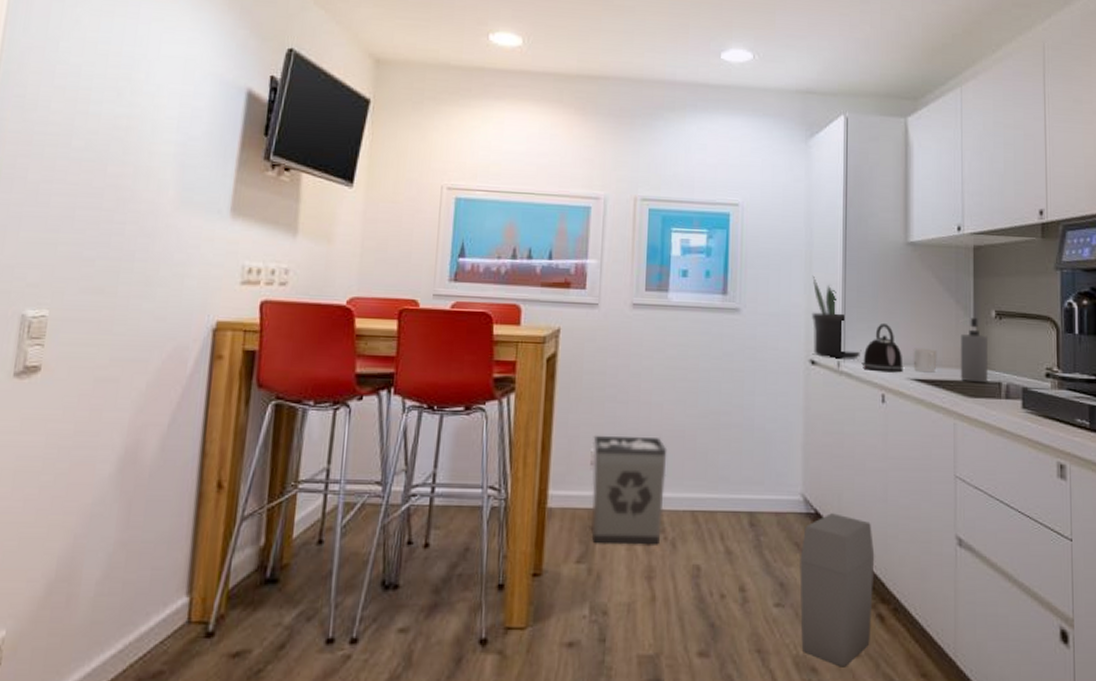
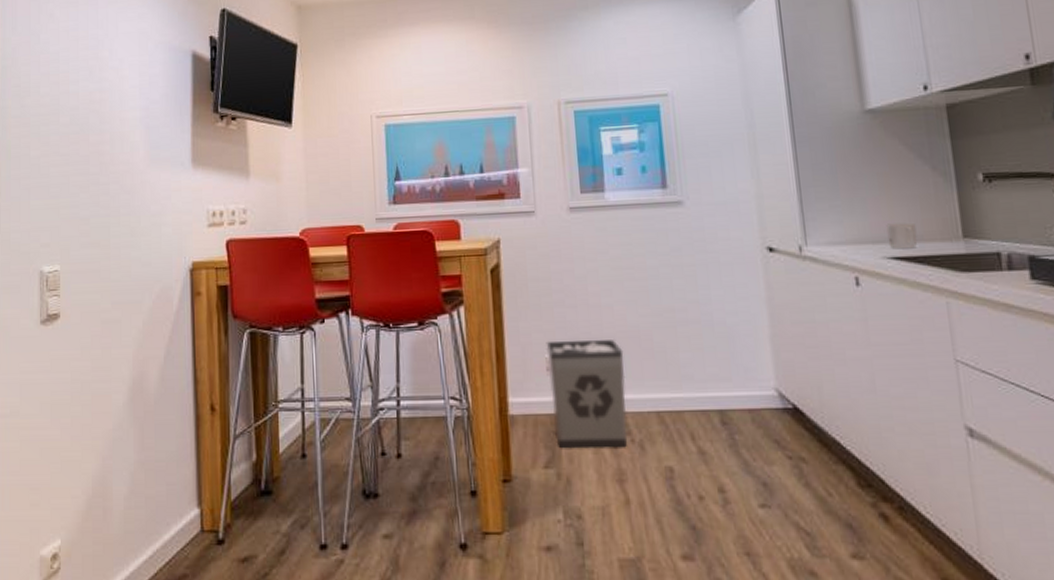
trash bin: present [799,513,875,667] -> none [782,407,875,571]
planter: present [811,275,860,360] -> none [758,158,824,245]
kettle: present [863,324,903,373] -> none [828,201,878,254]
soap dispenser: present [960,318,989,383] -> none [939,184,983,255]

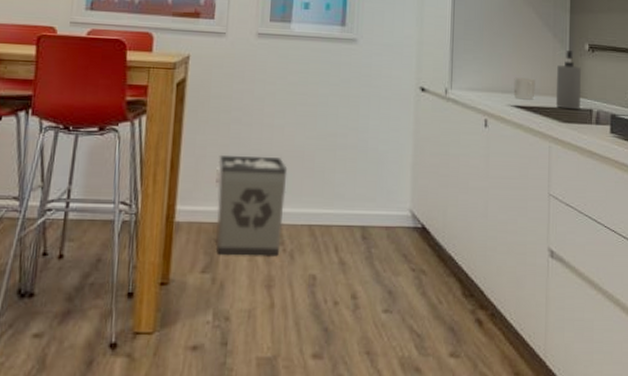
soap dispenser: none [939,184,983,255] -> present [555,50,582,110]

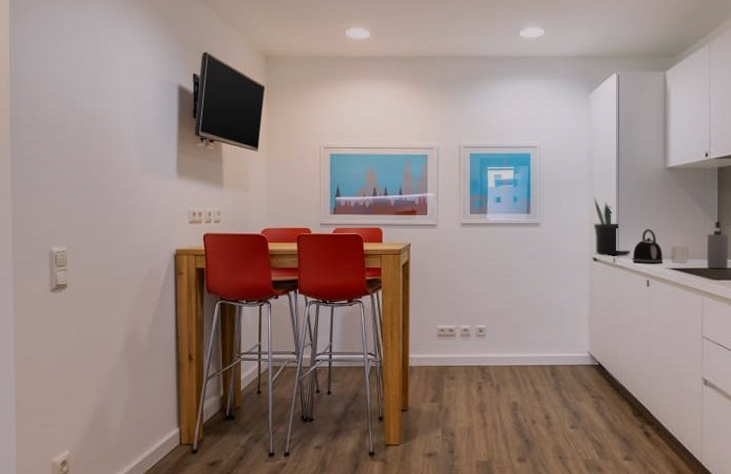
recycling bin: present [215,154,288,257] -> none [438,316,491,389]
planter: none [422,9,466,88] -> present [593,196,630,257]
kettle: none [468,55,505,100] -> present [632,229,663,264]

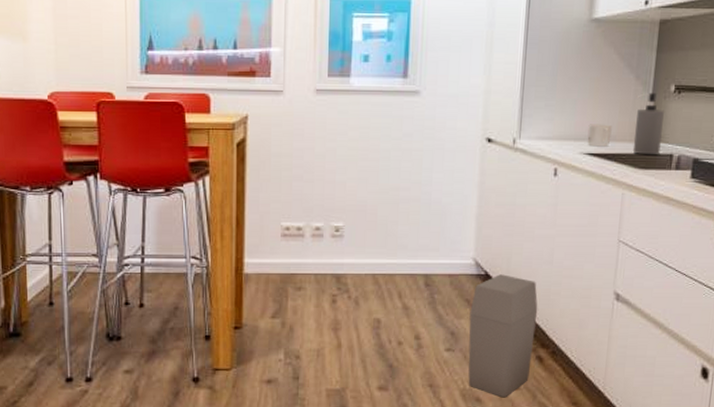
trash bin: none [588,365,642,467] -> present [468,274,538,398]
planter: present [593,196,630,257] -> none [490,56,536,138]
kettle: present [632,229,663,264] -> none [537,101,578,148]

